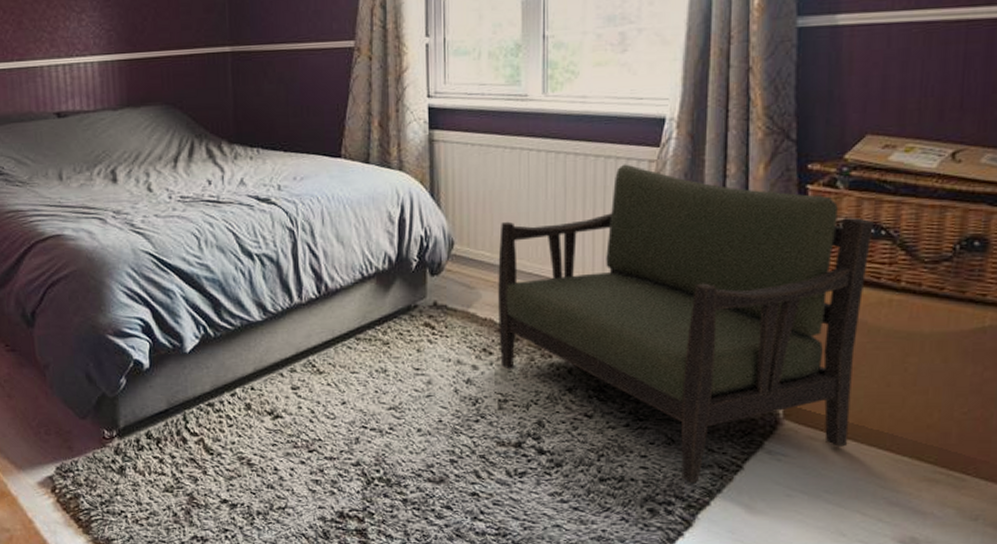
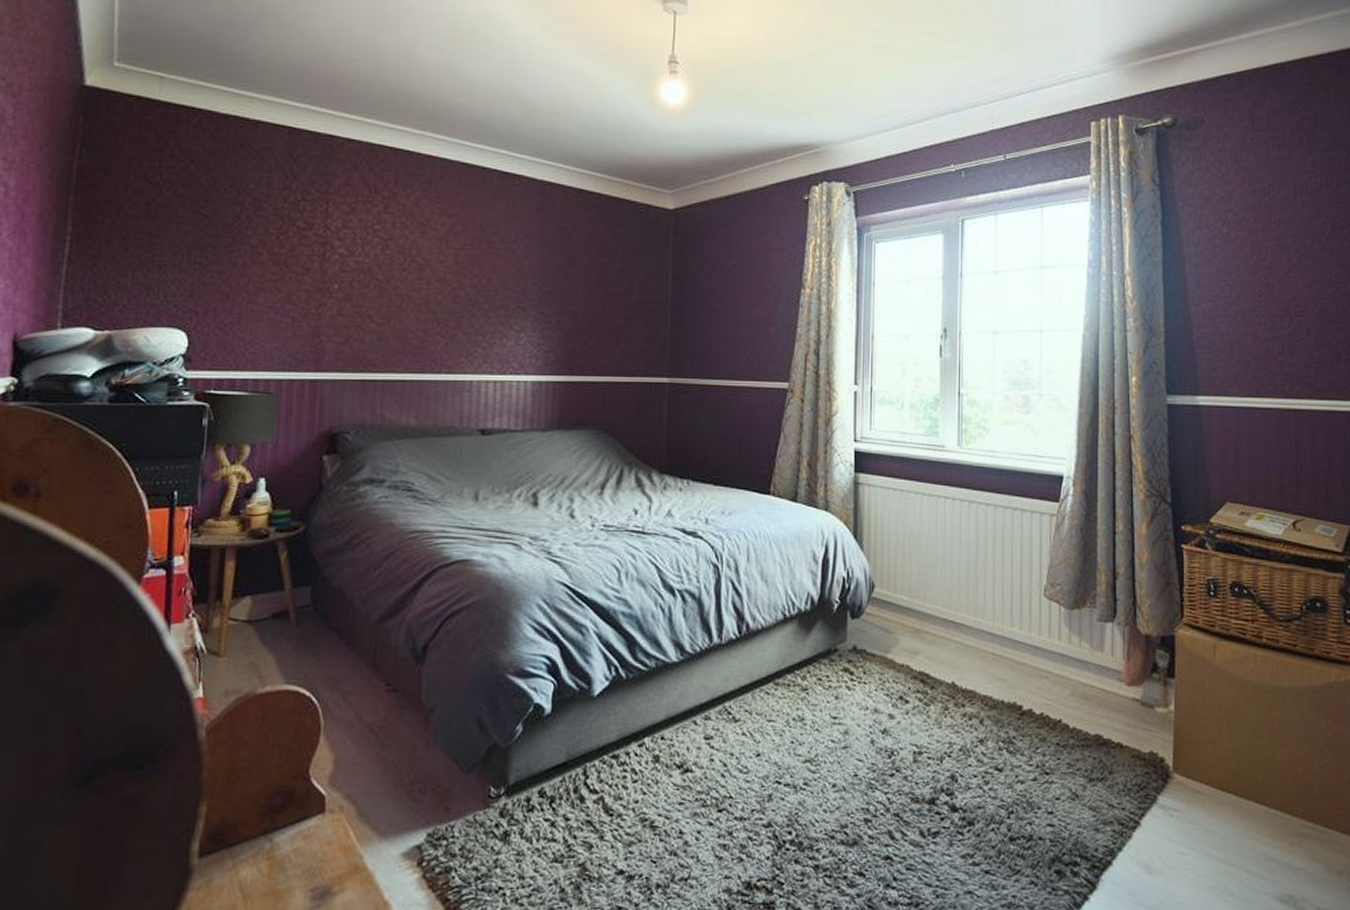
armchair: present [498,164,874,482] -> none [915,516,1237,841]

